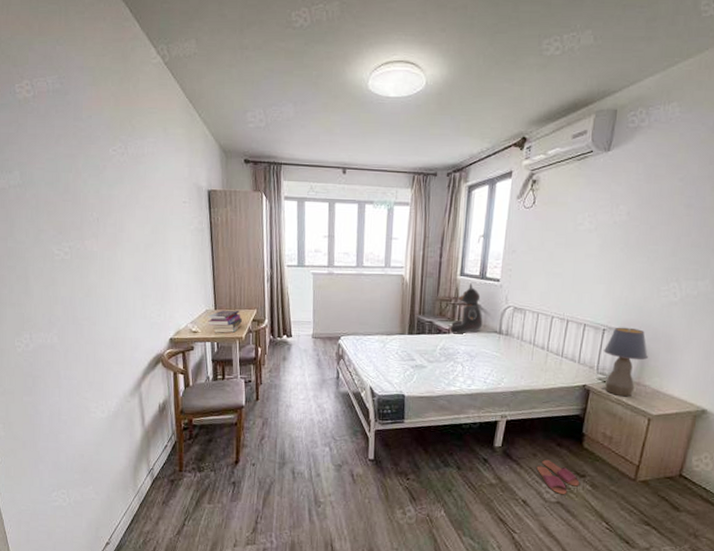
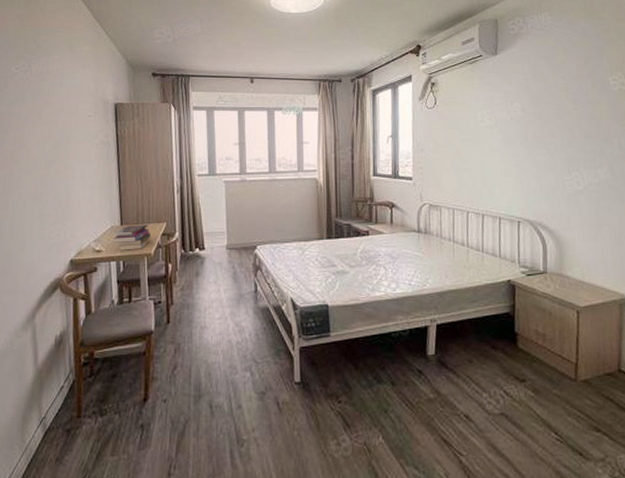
teddy bear: present [450,283,483,334] -> none [368,183,401,236]
slippers: present [536,459,580,495] -> none [474,365,521,405]
table lamp: present [601,327,648,397] -> none [521,218,565,290]

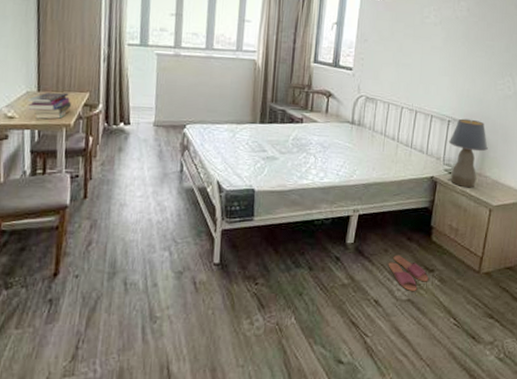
slippers: none [474,365,521,405] -> present [388,255,429,292]
table lamp: none [521,218,565,290] -> present [447,118,488,188]

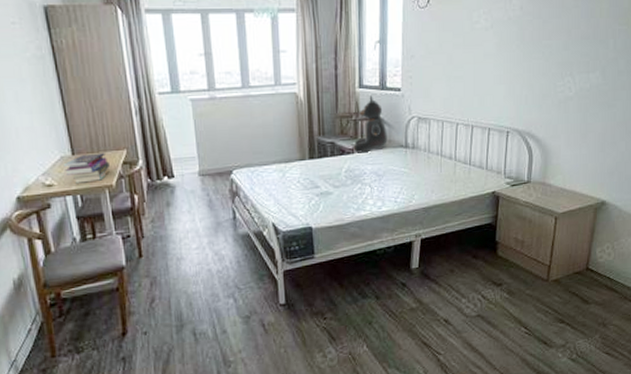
teddy bear: none [302,71,336,124] -> present [353,95,388,153]
slippers: present [388,255,429,292] -> none [455,273,497,308]
table lamp: present [447,118,488,188] -> none [508,127,550,199]

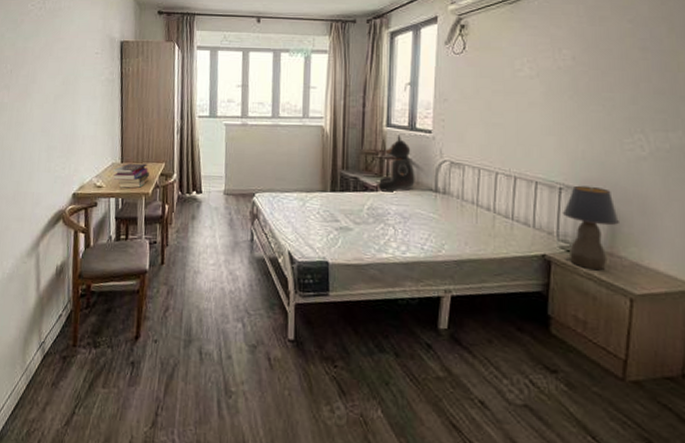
table lamp: none [508,127,550,199] -> present [562,185,619,271]

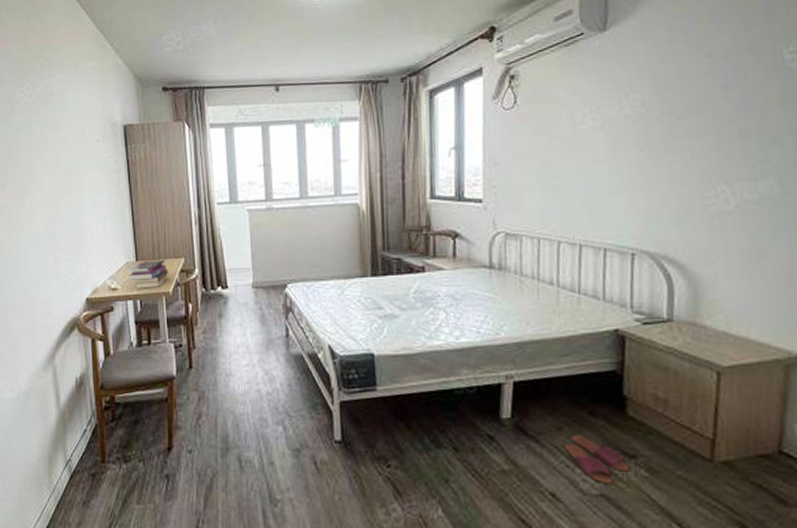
teddy bear: present [378,135,415,192] -> none [424,207,467,272]
slippers: none [494,347,551,397] -> present [564,434,630,485]
table lamp: present [562,185,619,271] -> none [636,249,702,343]

